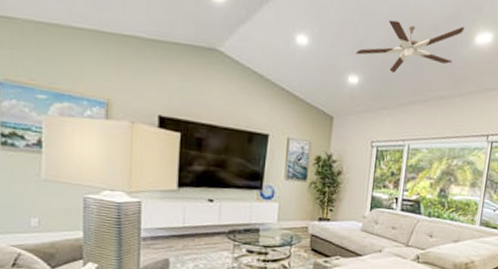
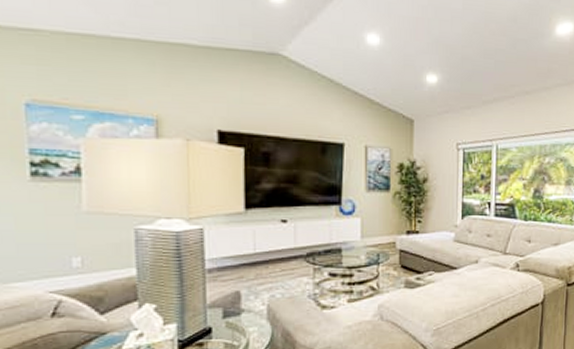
ceiling fan: present [355,20,465,74] -> none [431,14,544,70]

